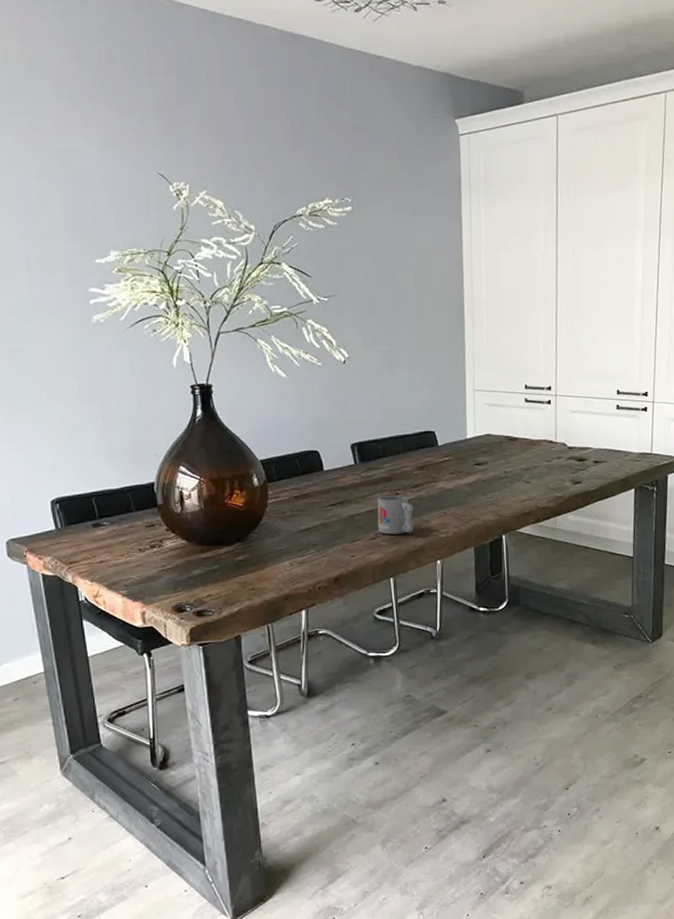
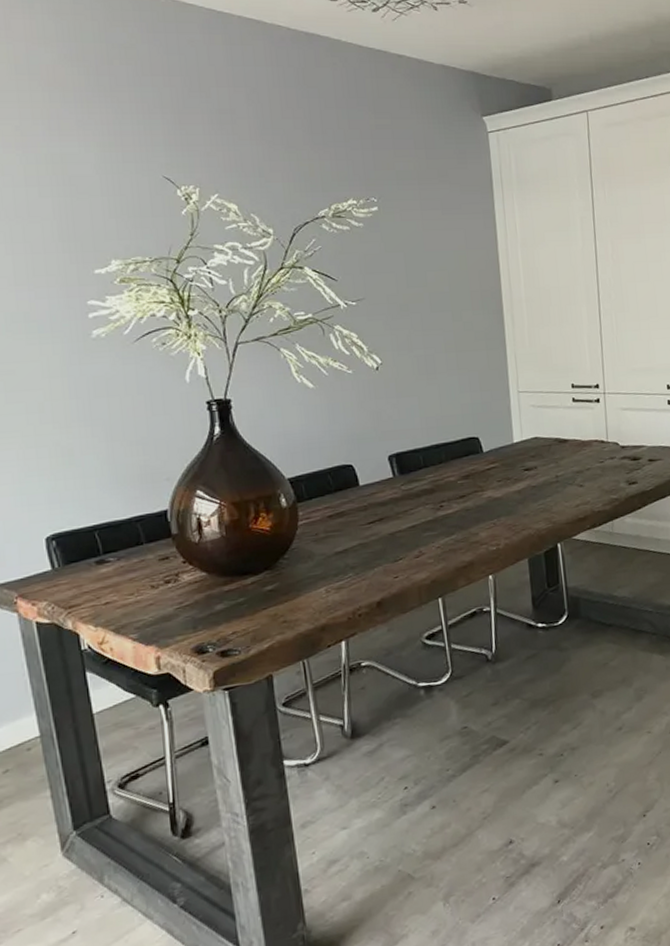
mug: present [377,495,414,535] -> none [420,507,461,551]

